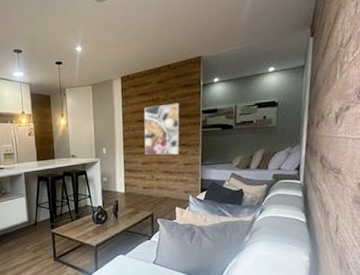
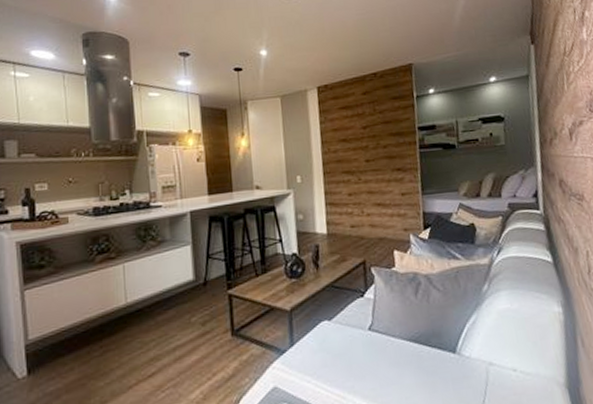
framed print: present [144,102,180,155] -> none [347,118,394,183]

